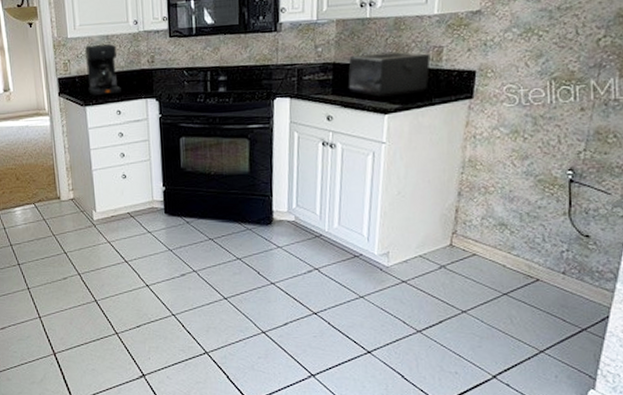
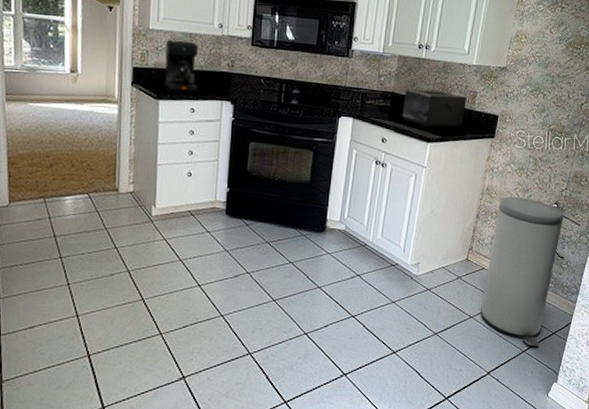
pedal bin: none [476,166,585,345] -> present [481,197,564,346]

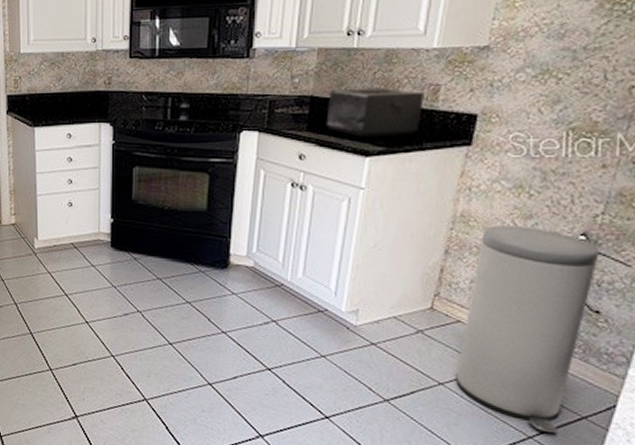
coffee maker: present [164,40,198,92] -> none [38,62,74,117]

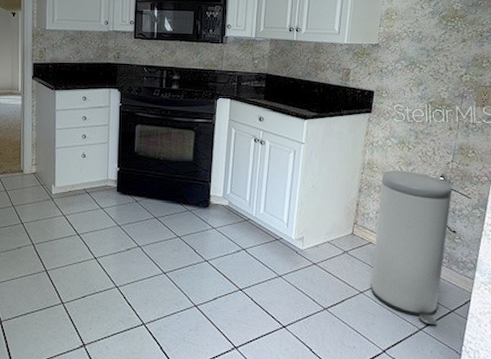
toaster: present [325,87,425,137] -> none [277,69,341,105]

